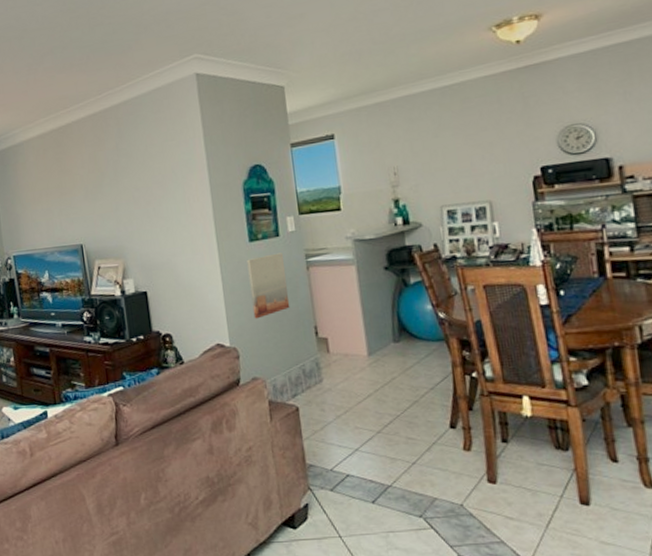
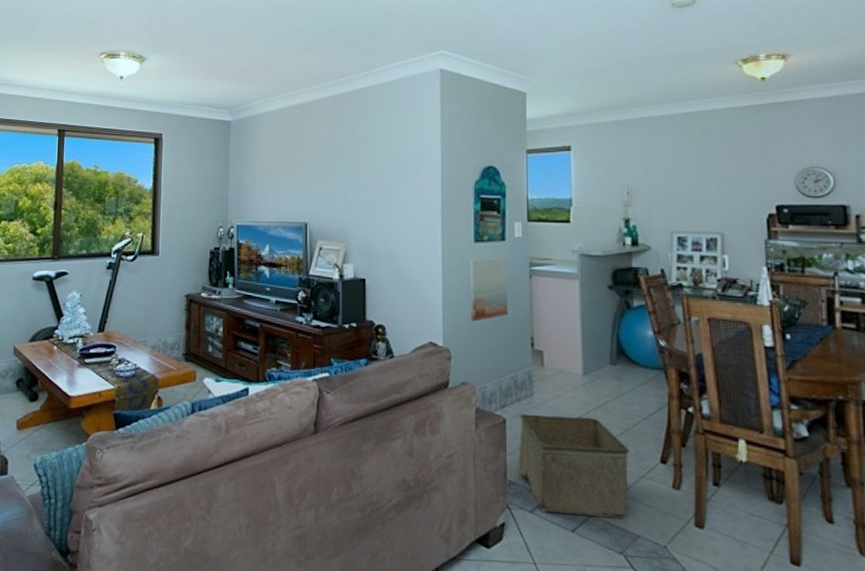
storage bin: none [311,395,422,489] -> present [517,413,629,518]

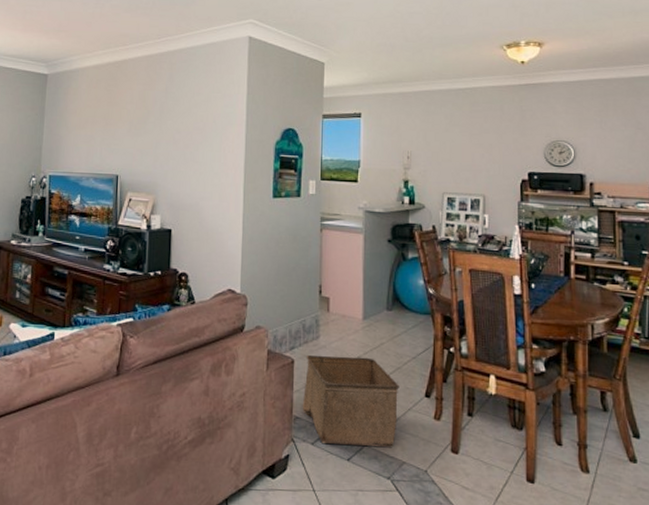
wall art: present [470,257,509,322] -> none [266,212,302,271]

